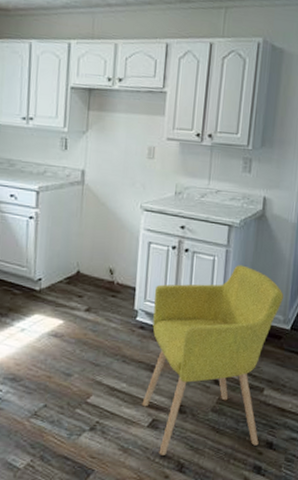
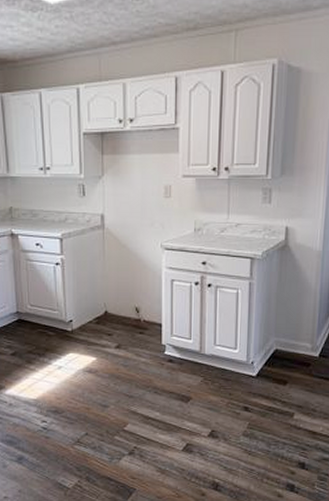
chair: present [142,265,284,457] -> none [175,296,311,477]

